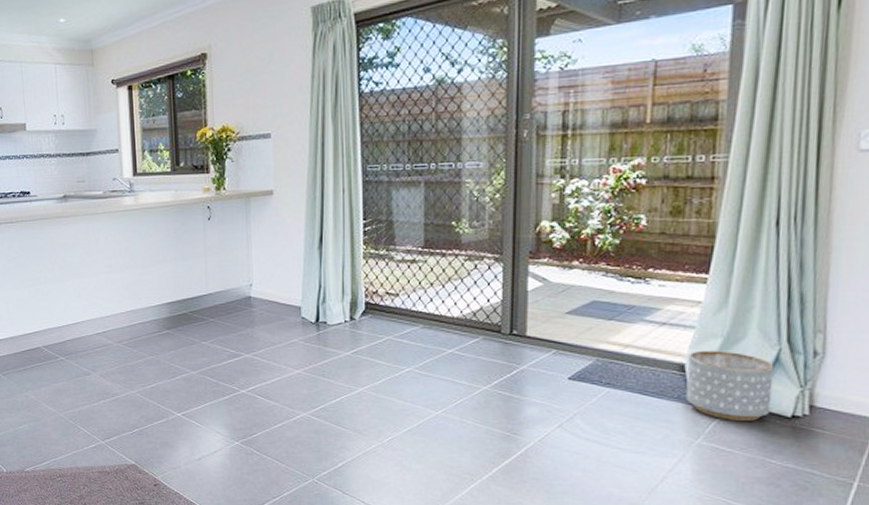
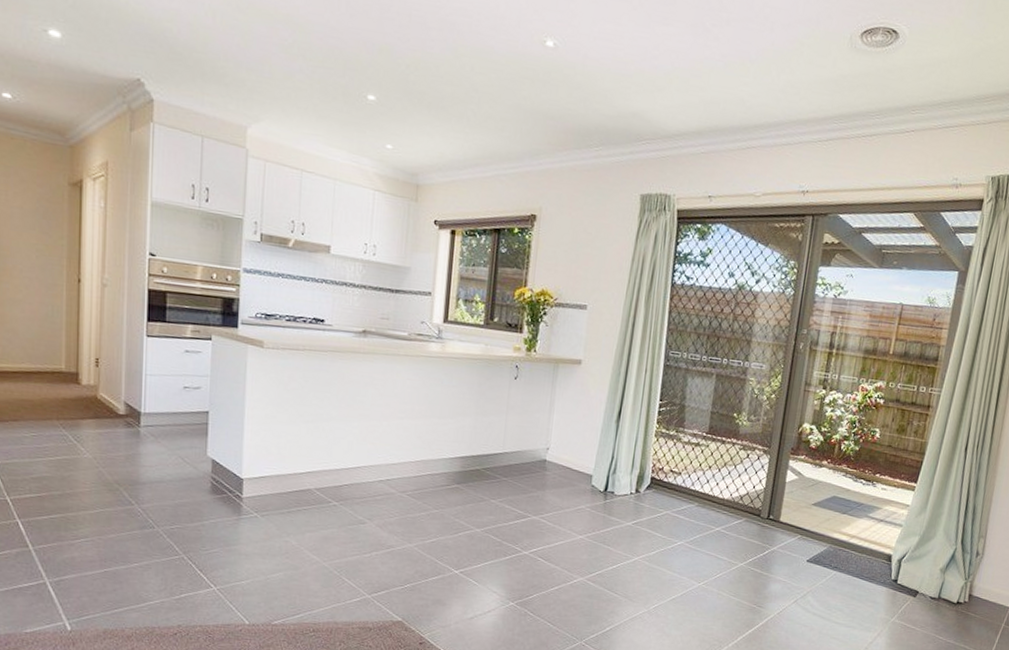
planter: present [686,350,774,421] -> none [889,545,951,605]

